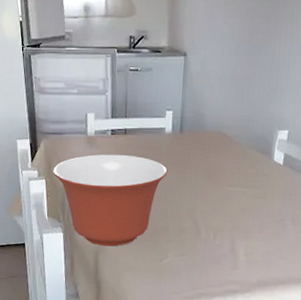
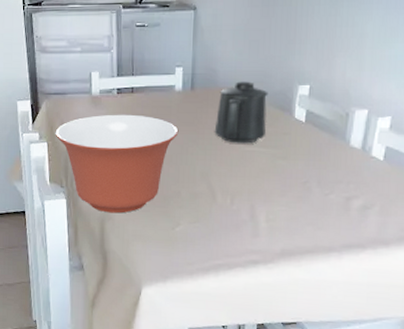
mug: none [200,125,251,184] -> present [214,81,269,144]

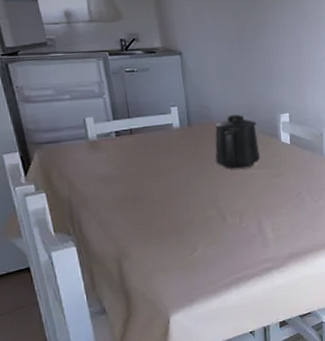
mixing bowl: present [55,114,179,214] -> none [53,154,183,252]

